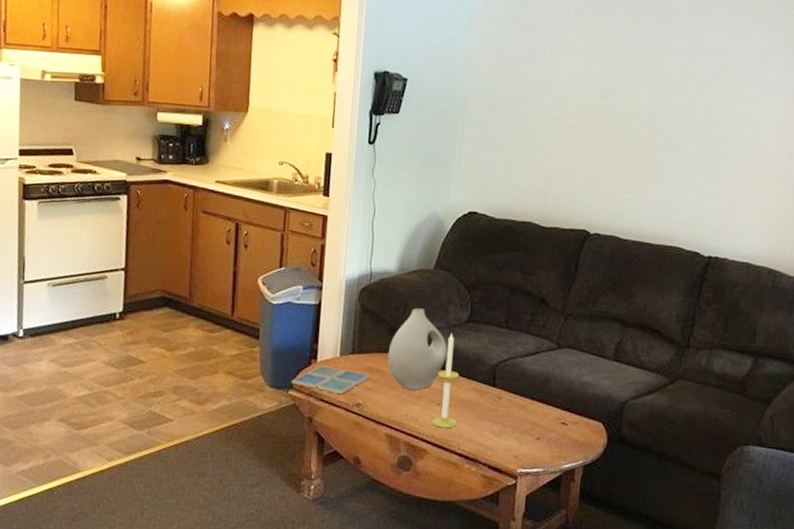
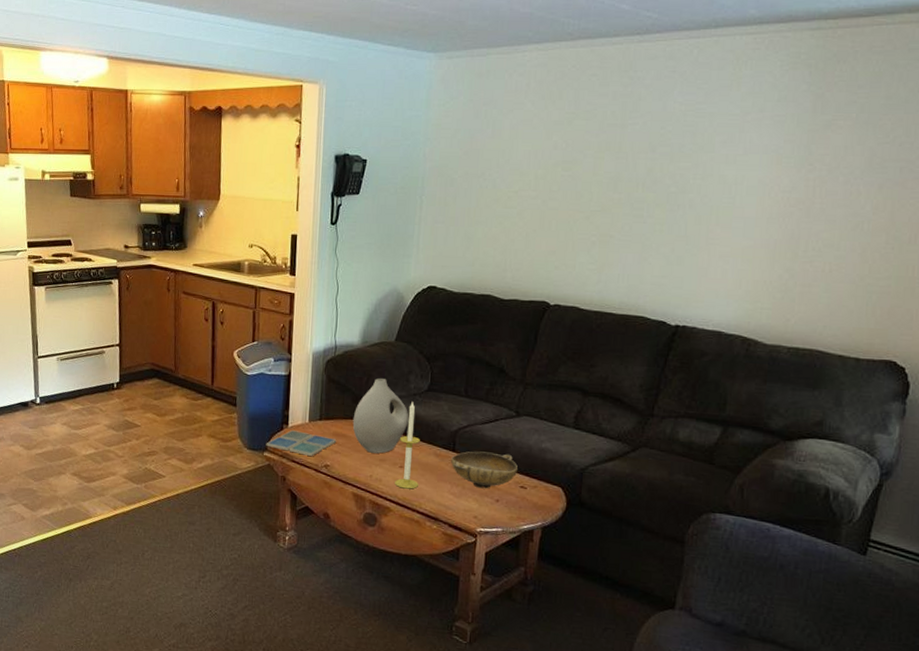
bowl: none [491,386,559,426] -> present [451,451,518,489]

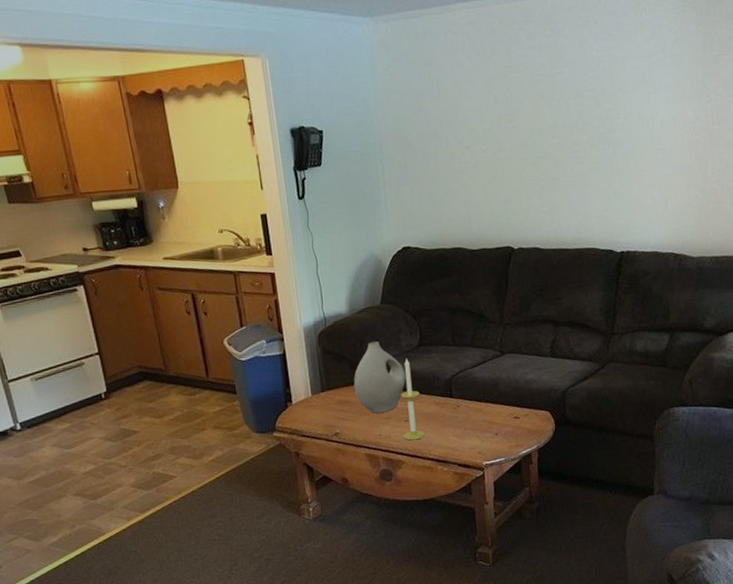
drink coaster: present [266,430,337,456] -> none [273,406,342,428]
bowl: present [451,451,518,489] -> none [450,390,510,426]

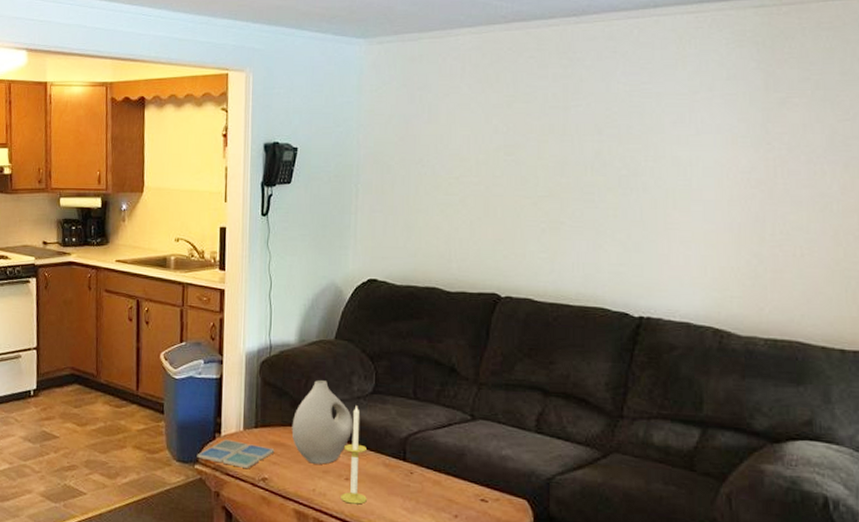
drink coaster: none [273,406,342,428] -> present [197,440,275,468]

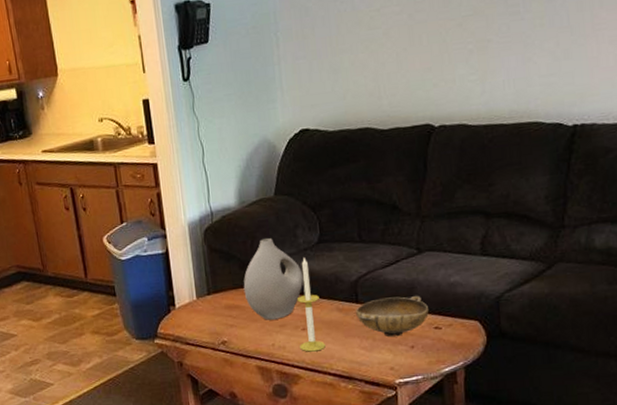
drink coaster: present [197,440,275,468] -> none [155,310,230,335]
bowl: none [402,460,476,503] -> present [356,295,429,338]

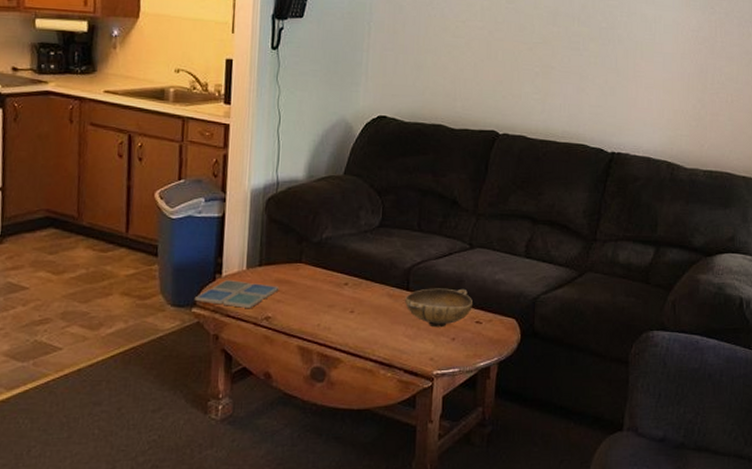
drink coaster: none [155,310,230,335] -> present [194,280,279,308]
vase: present [243,238,304,320] -> none [297,216,360,299]
candle: present [296,257,326,352] -> none [345,239,372,336]

